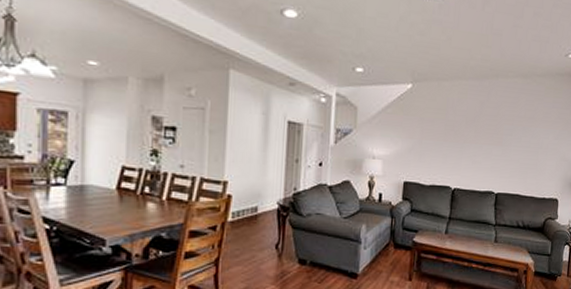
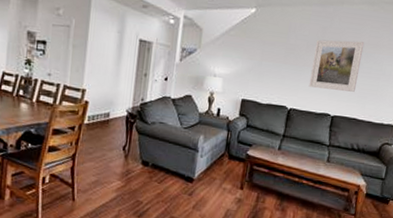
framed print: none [470,114,522,167] -> present [308,39,365,92]

